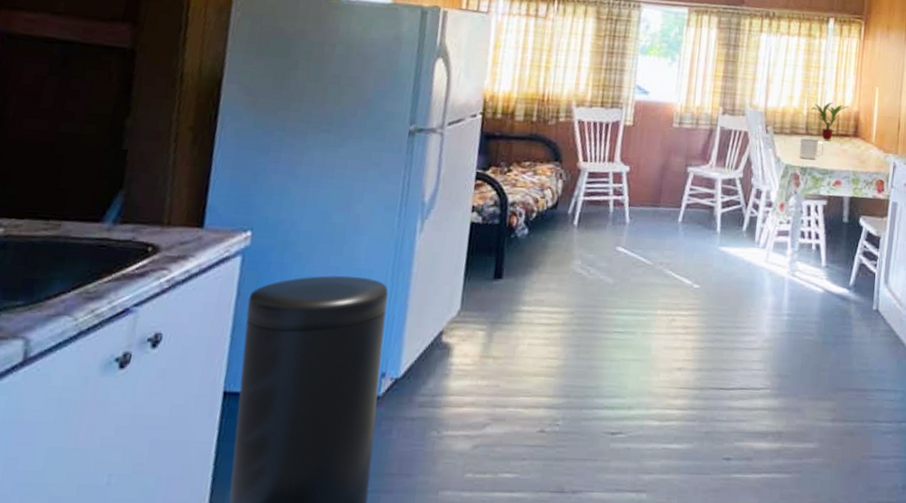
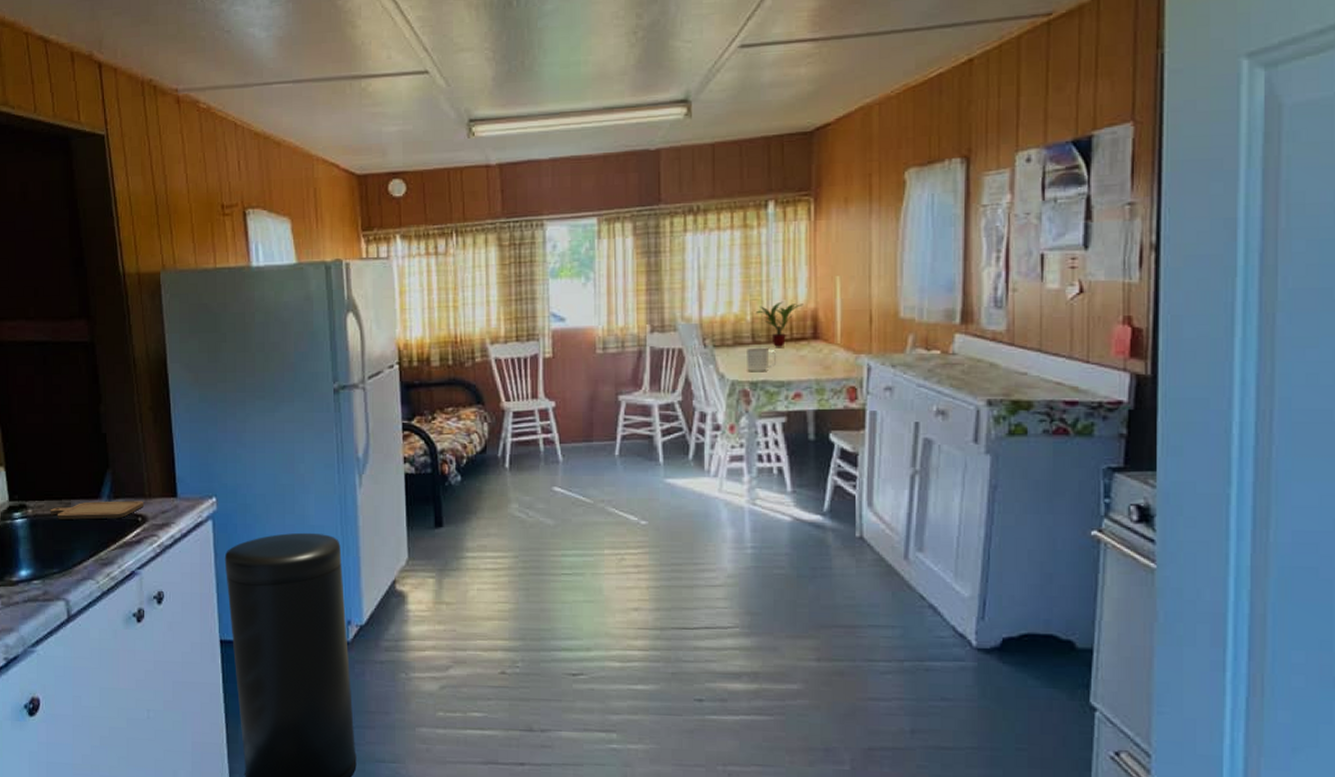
chopping board: none [29,225,160,247] -> present [50,501,145,520]

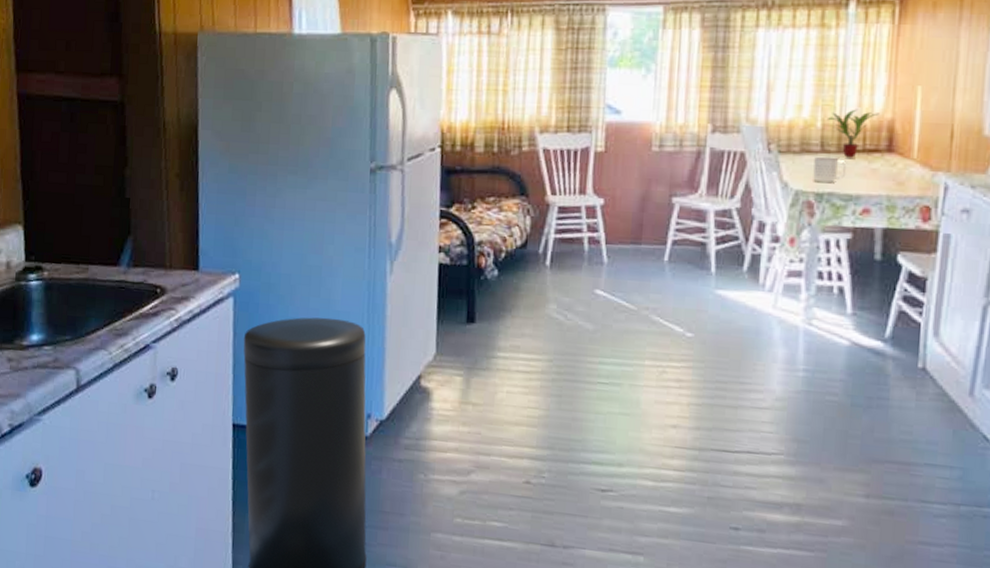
chopping board: present [50,501,145,520] -> none [66,268,165,289]

